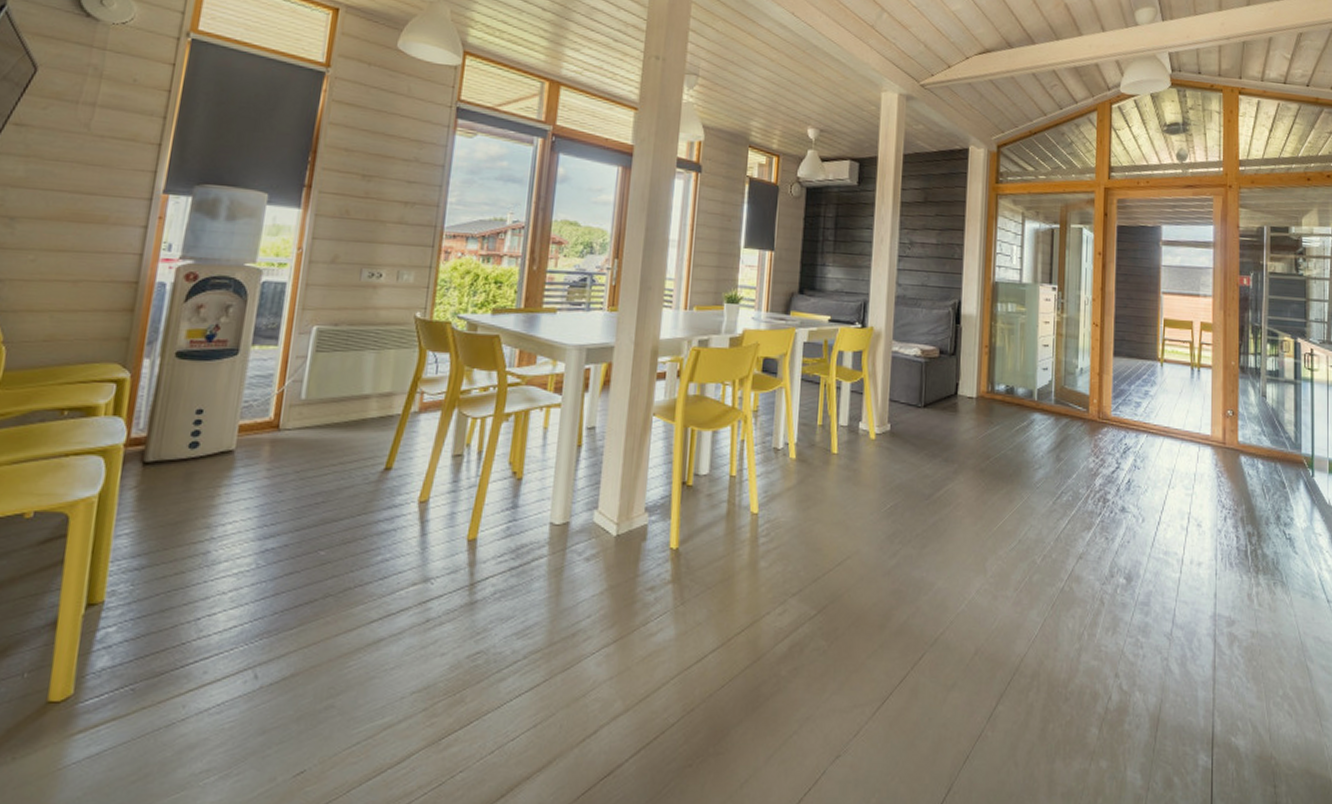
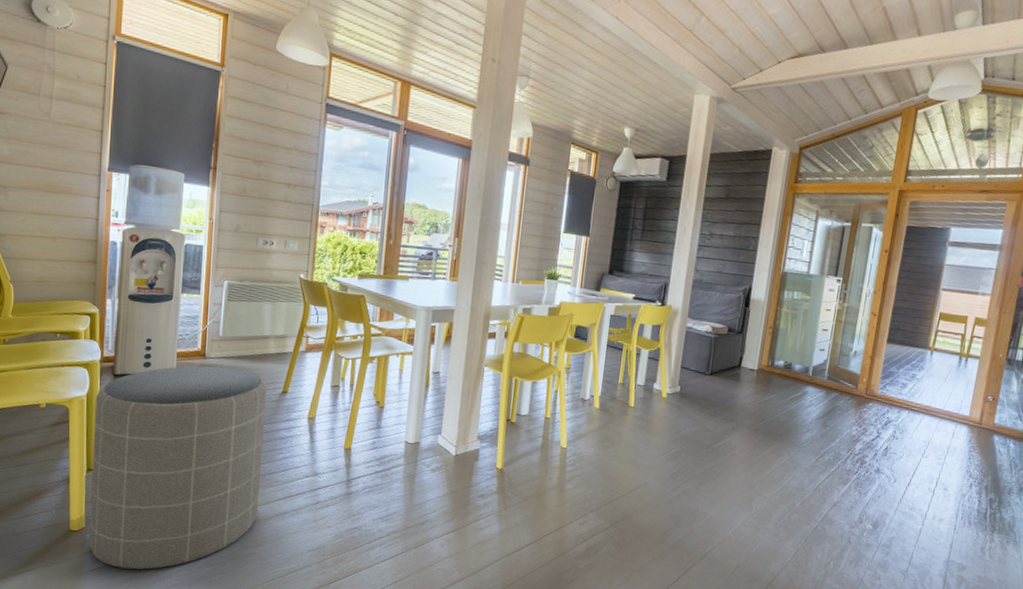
trash can: none [76,440,364,753] -> present [89,365,267,570]

